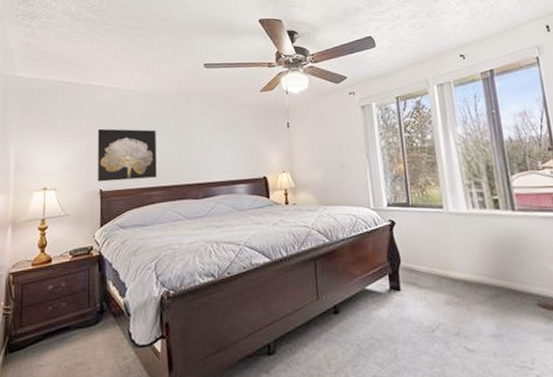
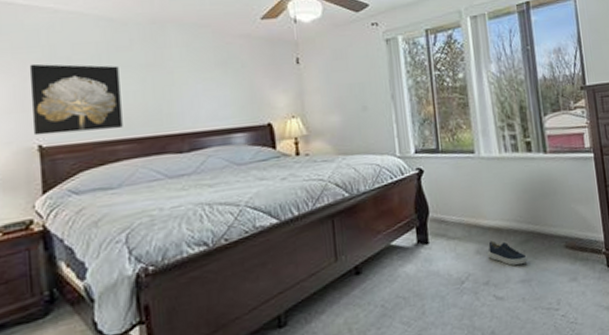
shoe: none [458,293,499,320] -> present [488,240,529,266]

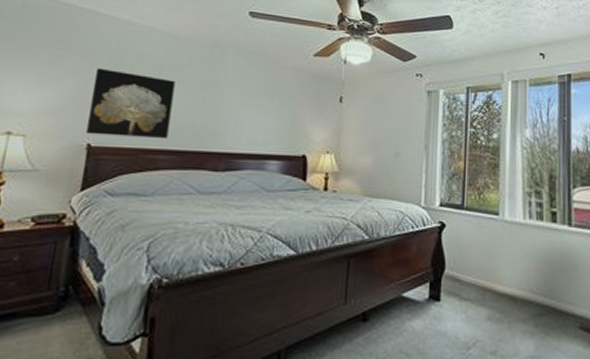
shoe: present [488,240,529,266] -> none [499,308,540,340]

